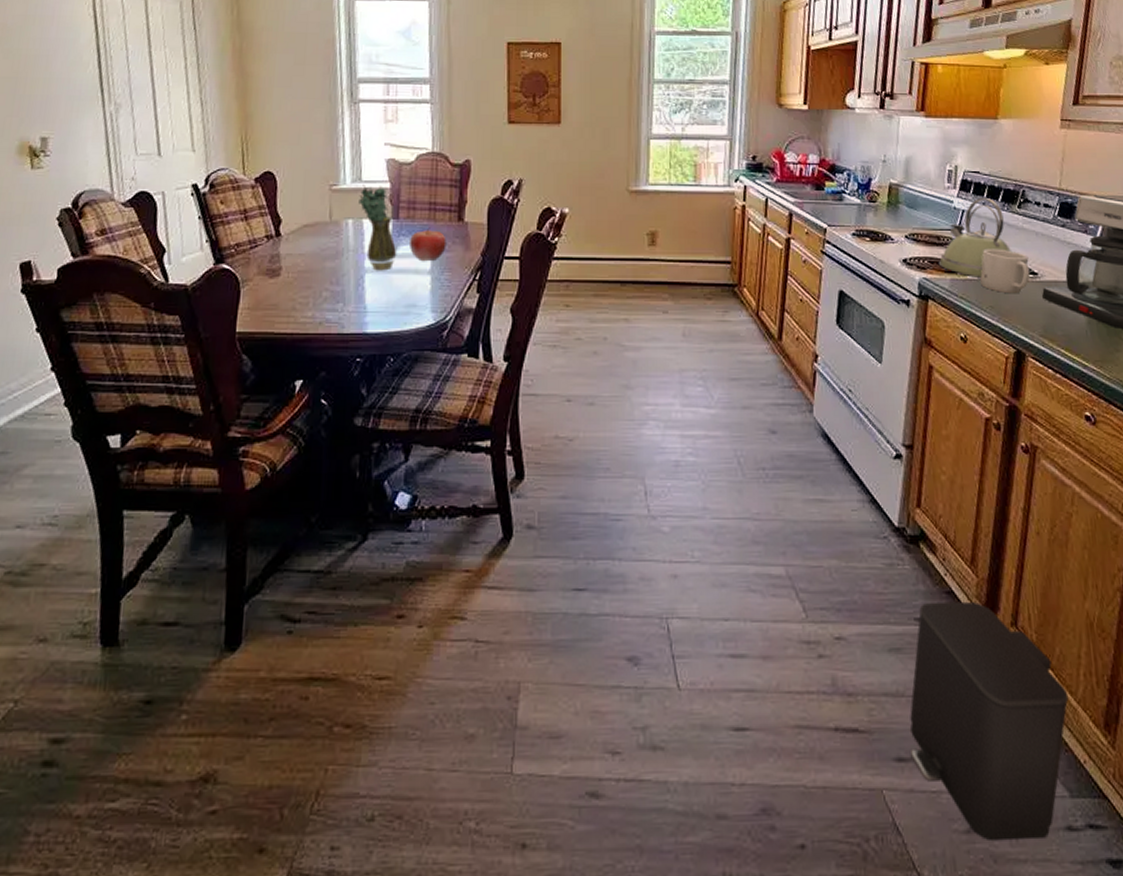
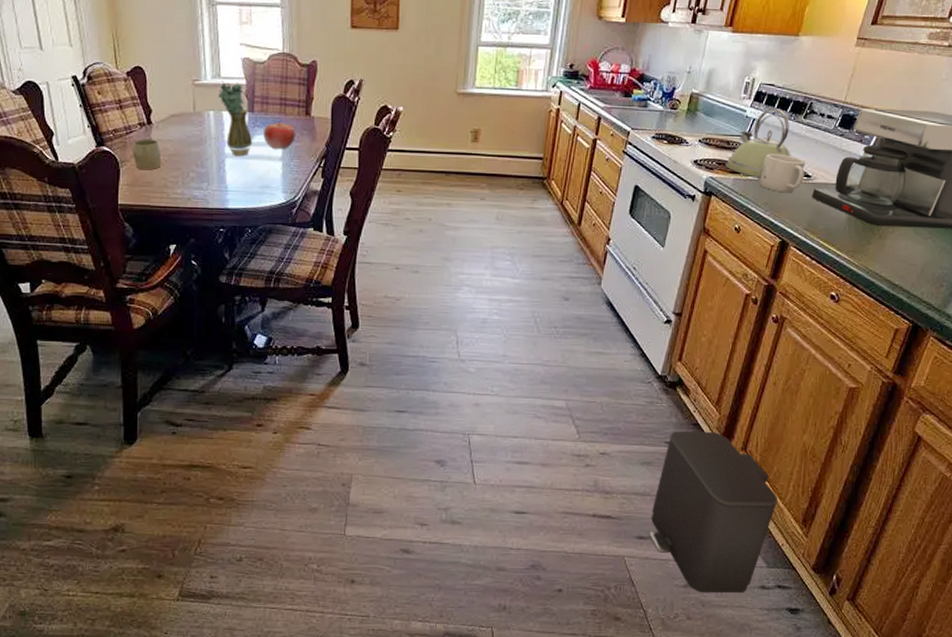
mug: none [257,253,290,291] -> present [133,139,161,170]

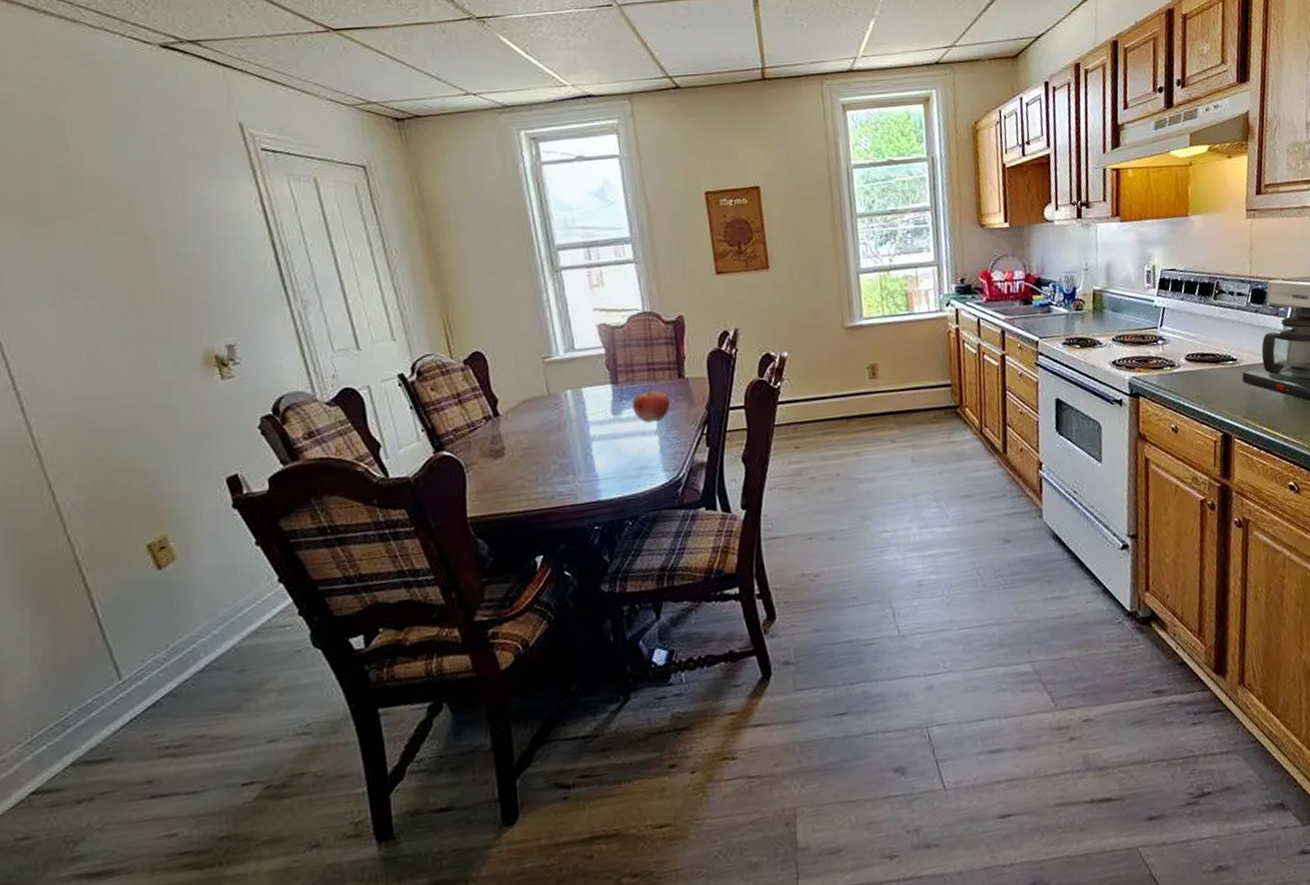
mug: present [133,139,161,170] -> none [479,433,515,472]
vase: present [218,81,253,157] -> none [574,353,622,438]
pedal bin: present [649,430,778,593] -> none [1156,668,1294,875]
kettle: present [725,108,792,178] -> none [1145,293,1212,371]
mug: present [760,153,806,193] -> none [1184,340,1230,382]

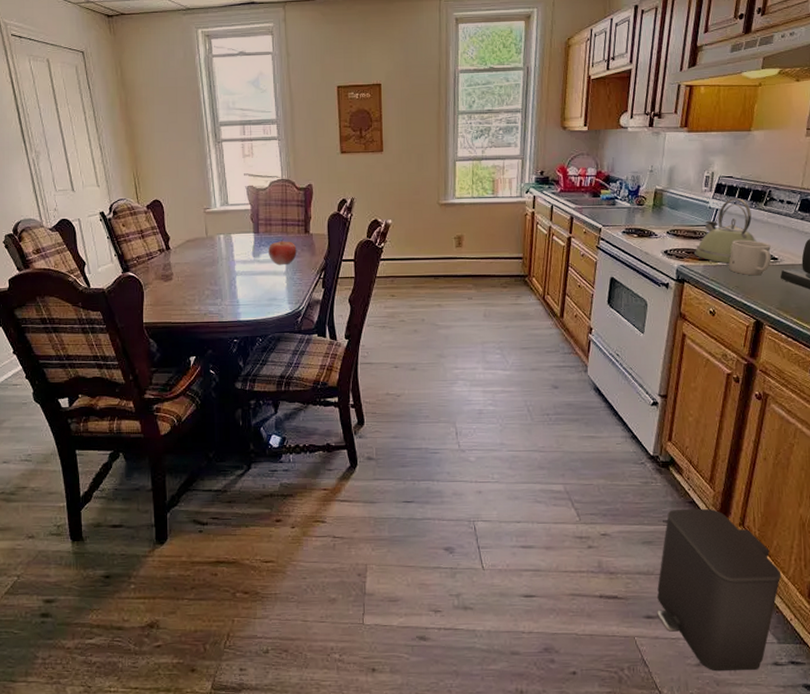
kettle: none [1145,293,1212,371] -> present [694,198,757,264]
pedal bin: none [1156,668,1294,875] -> present [657,508,782,672]
mug: none [1184,340,1230,382] -> present [729,239,772,276]

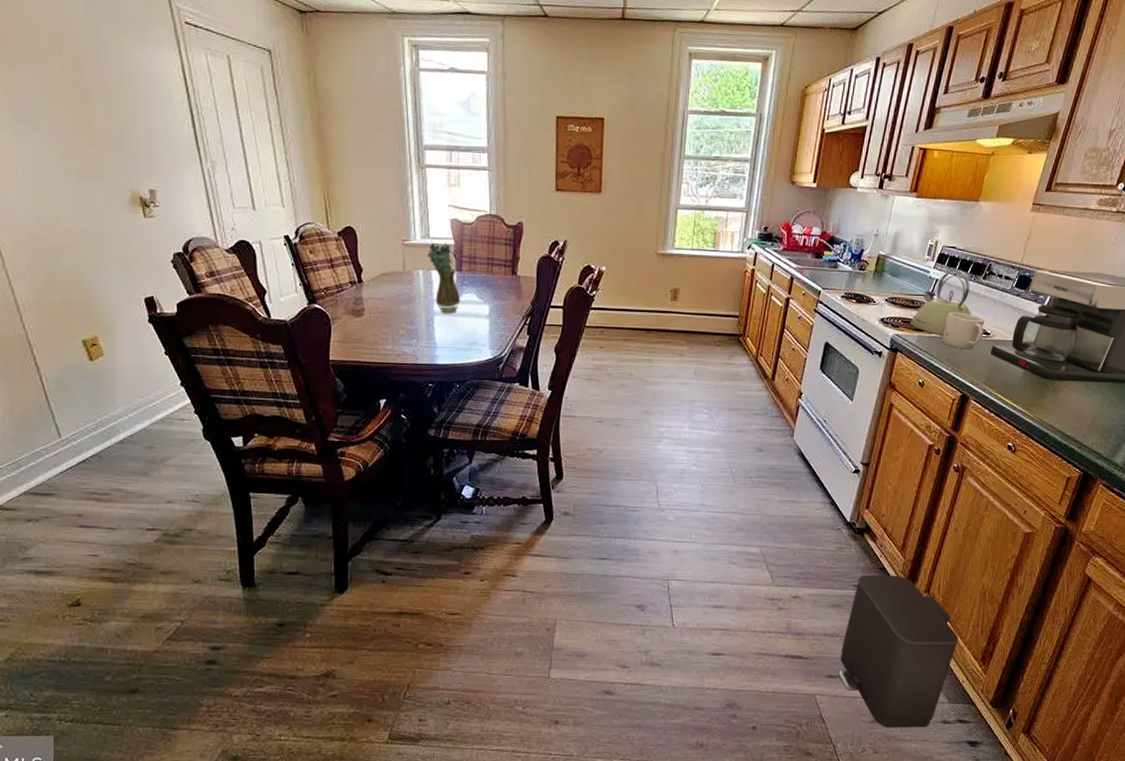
vase: none [227,207,259,274] -> present [427,241,461,314]
fruit: present [267,239,297,266] -> none [470,279,502,308]

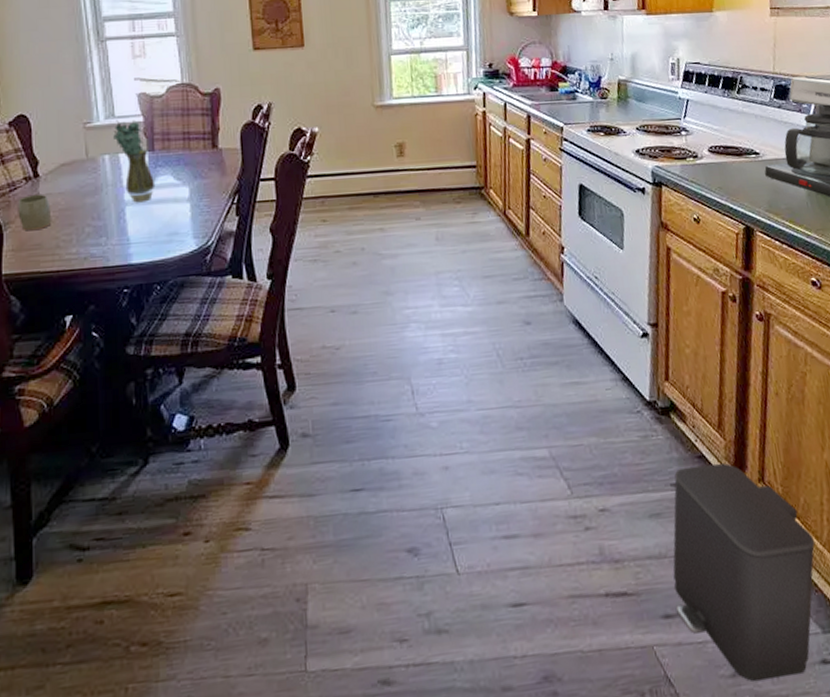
mug: none [344,297,371,327] -> present [18,194,51,231]
kettle: present [909,270,972,336] -> none [668,87,735,162]
mug: present [942,312,985,350] -> none [707,133,753,175]

